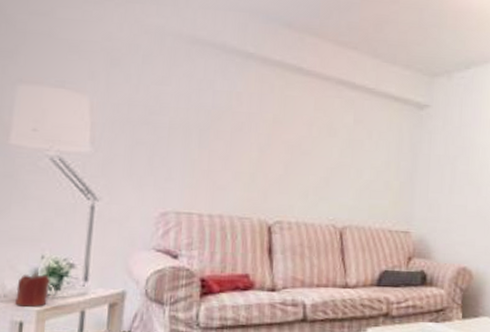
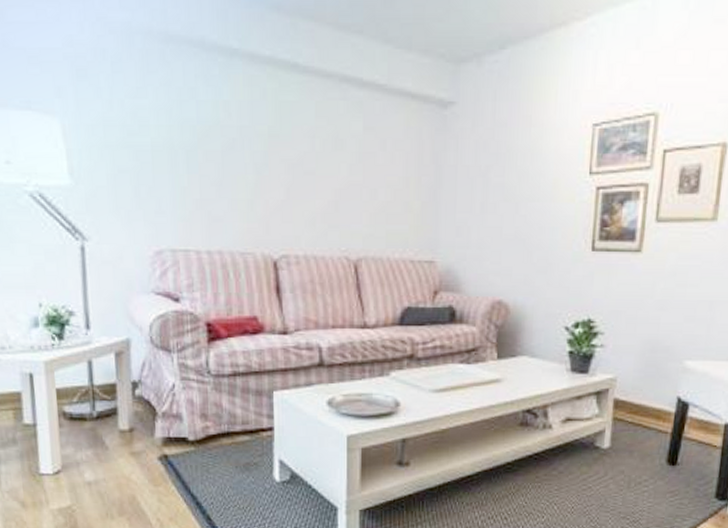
candle: present [15,271,50,307] -> none [20,320,54,358]

